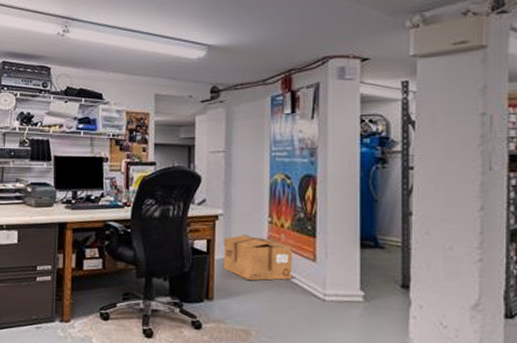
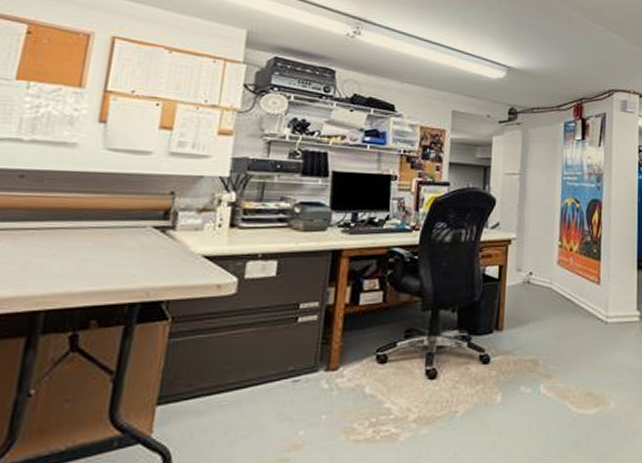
cardboard box: present [223,234,293,281] -> none [514,259,580,307]

